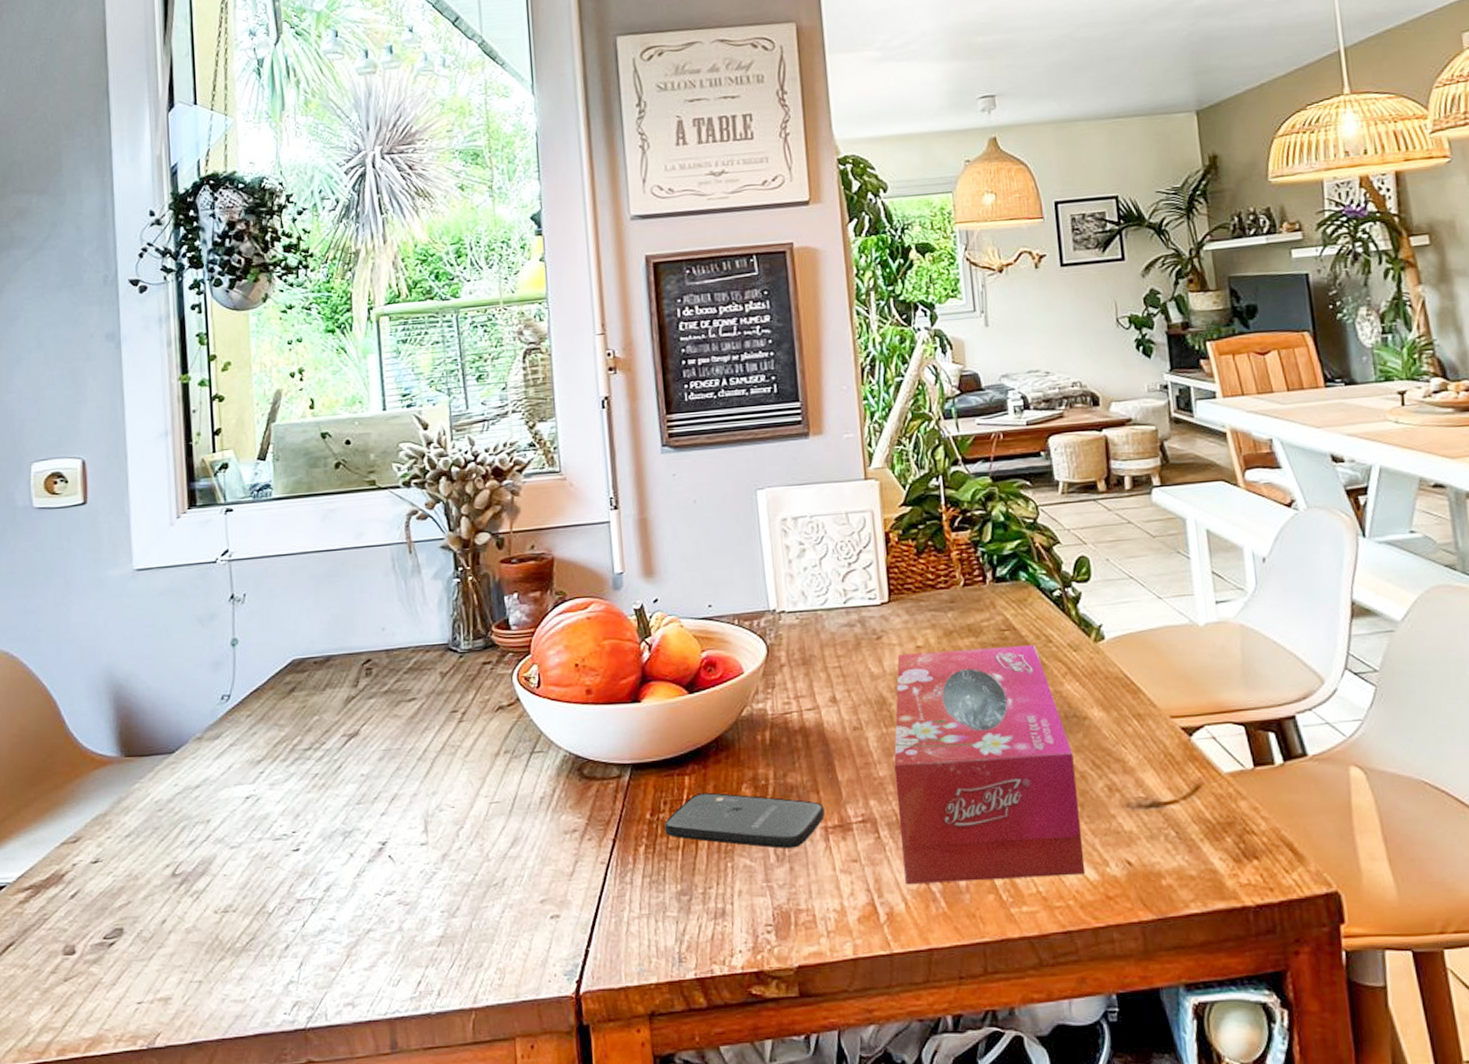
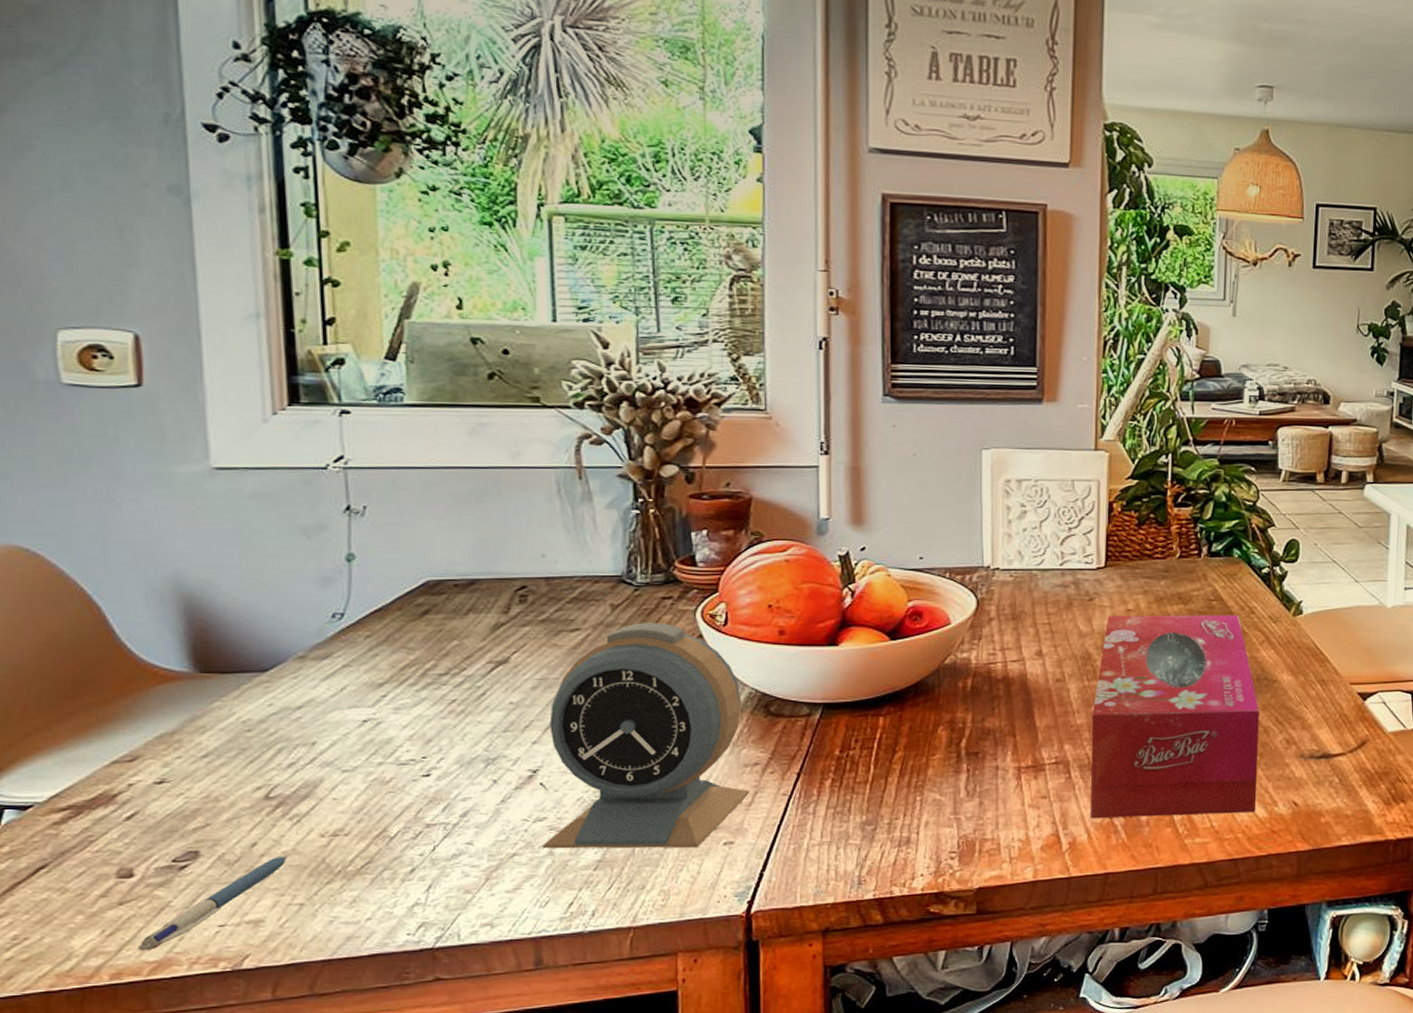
pen: none [77,932,189,1027] -> present [137,855,288,951]
alarm clock: none [393,688,571,924] -> present [542,622,750,849]
smartphone: present [664,792,825,849] -> none [854,732,1019,785]

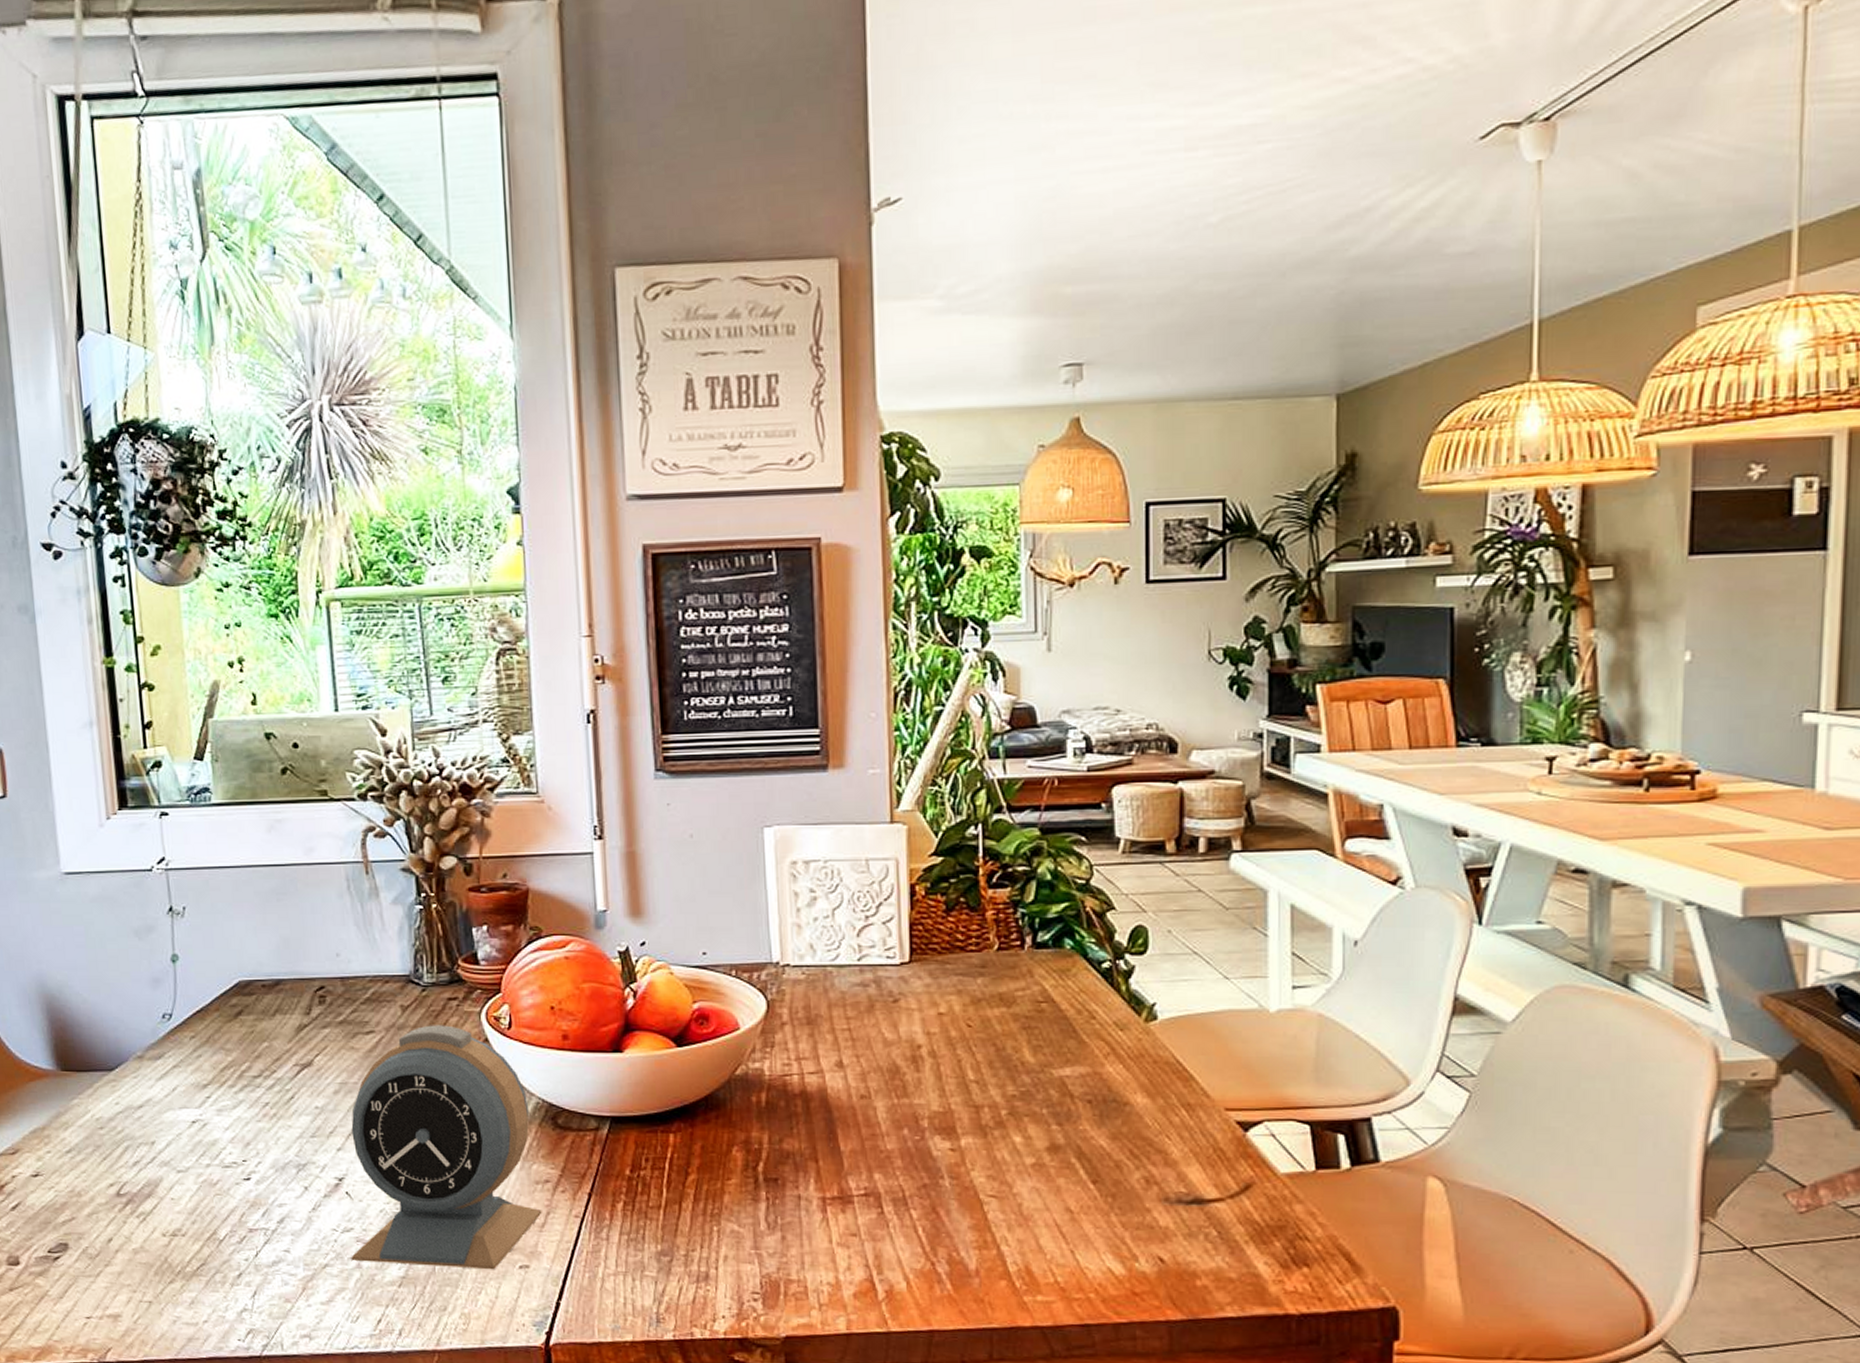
pen: present [137,855,288,951] -> none [25,1252,137,1337]
tissue box: present [1090,615,1260,819] -> none [904,1019,1111,1268]

